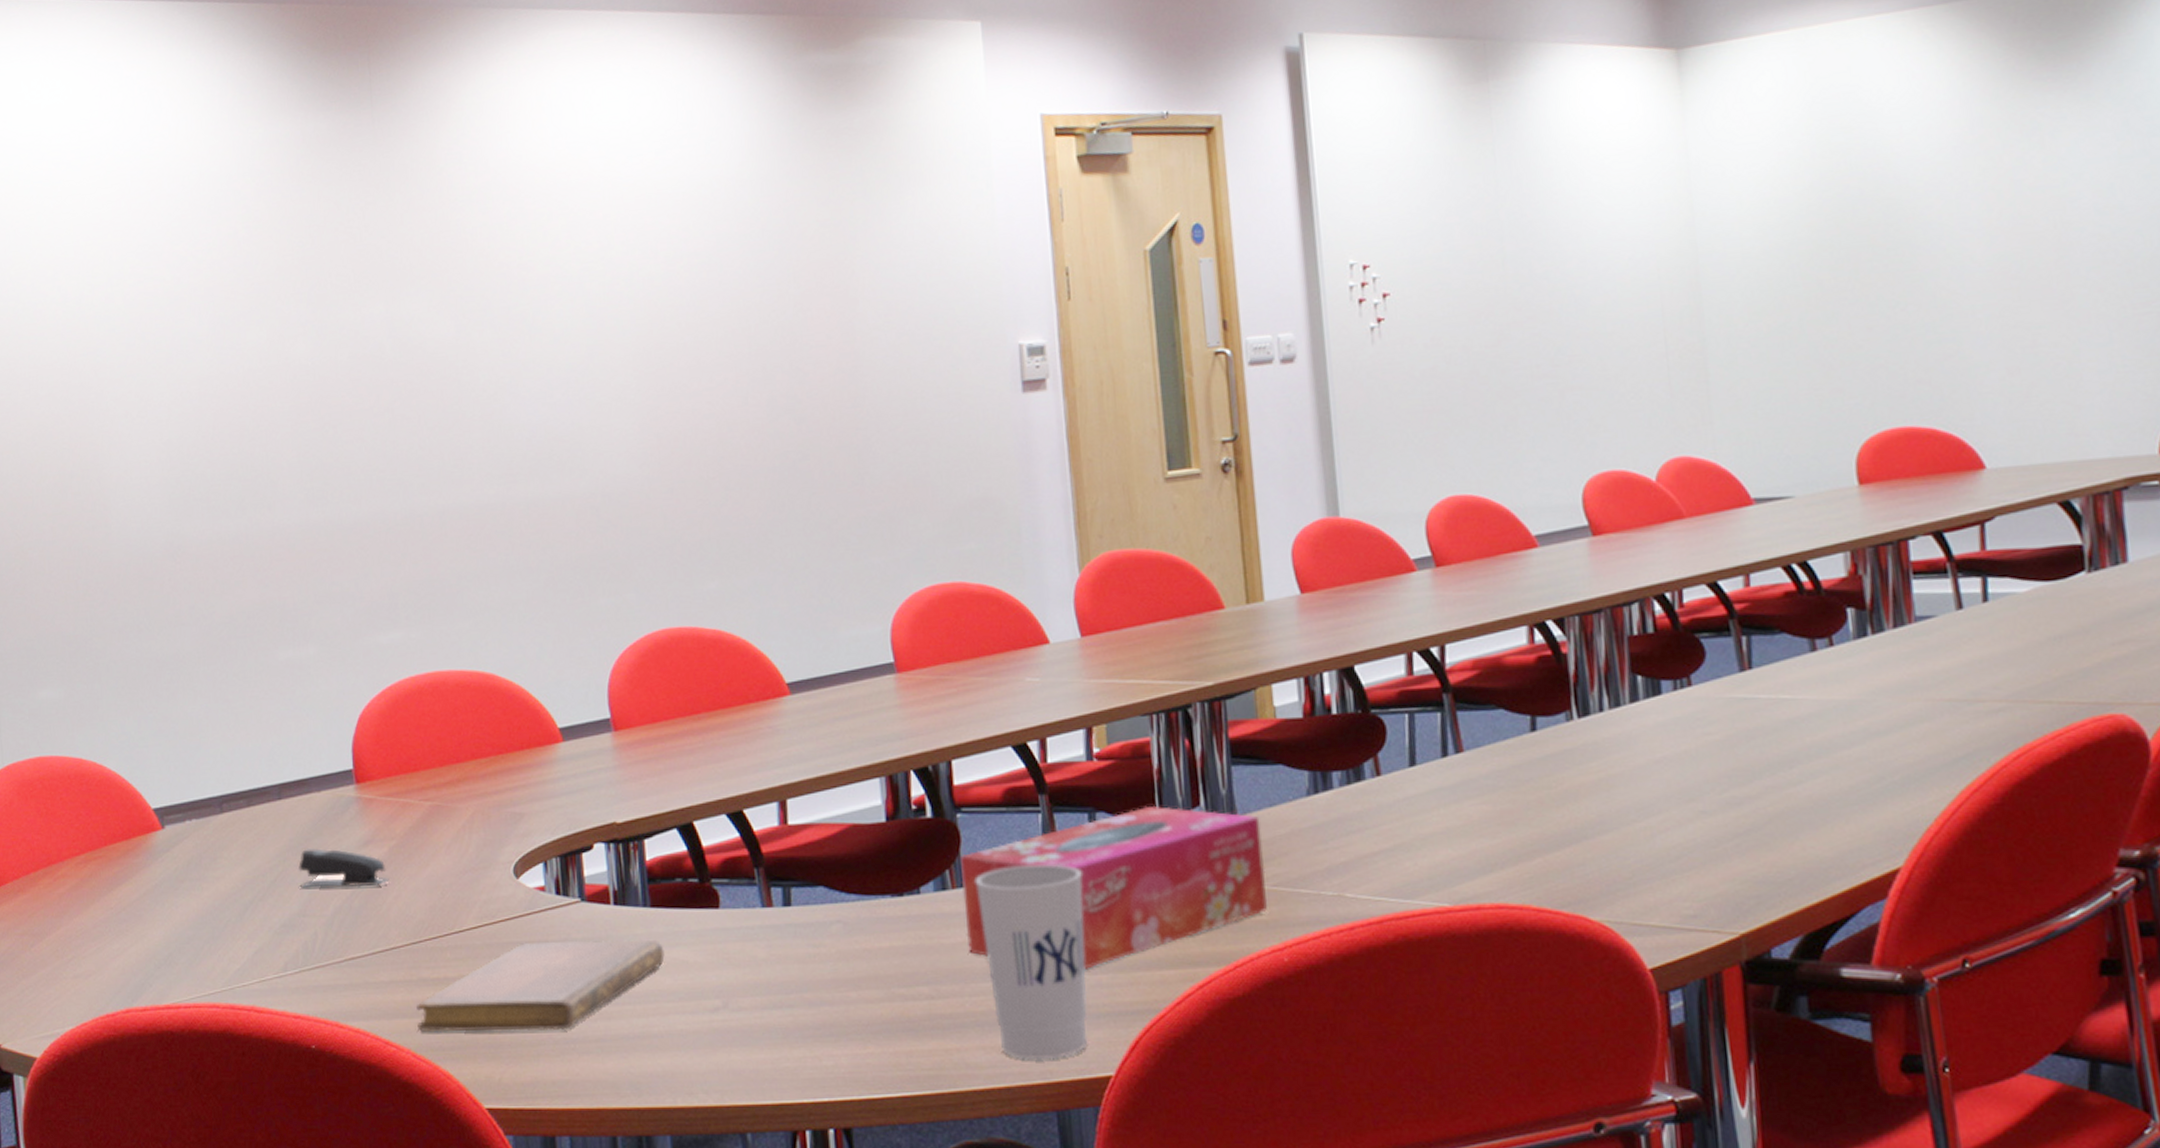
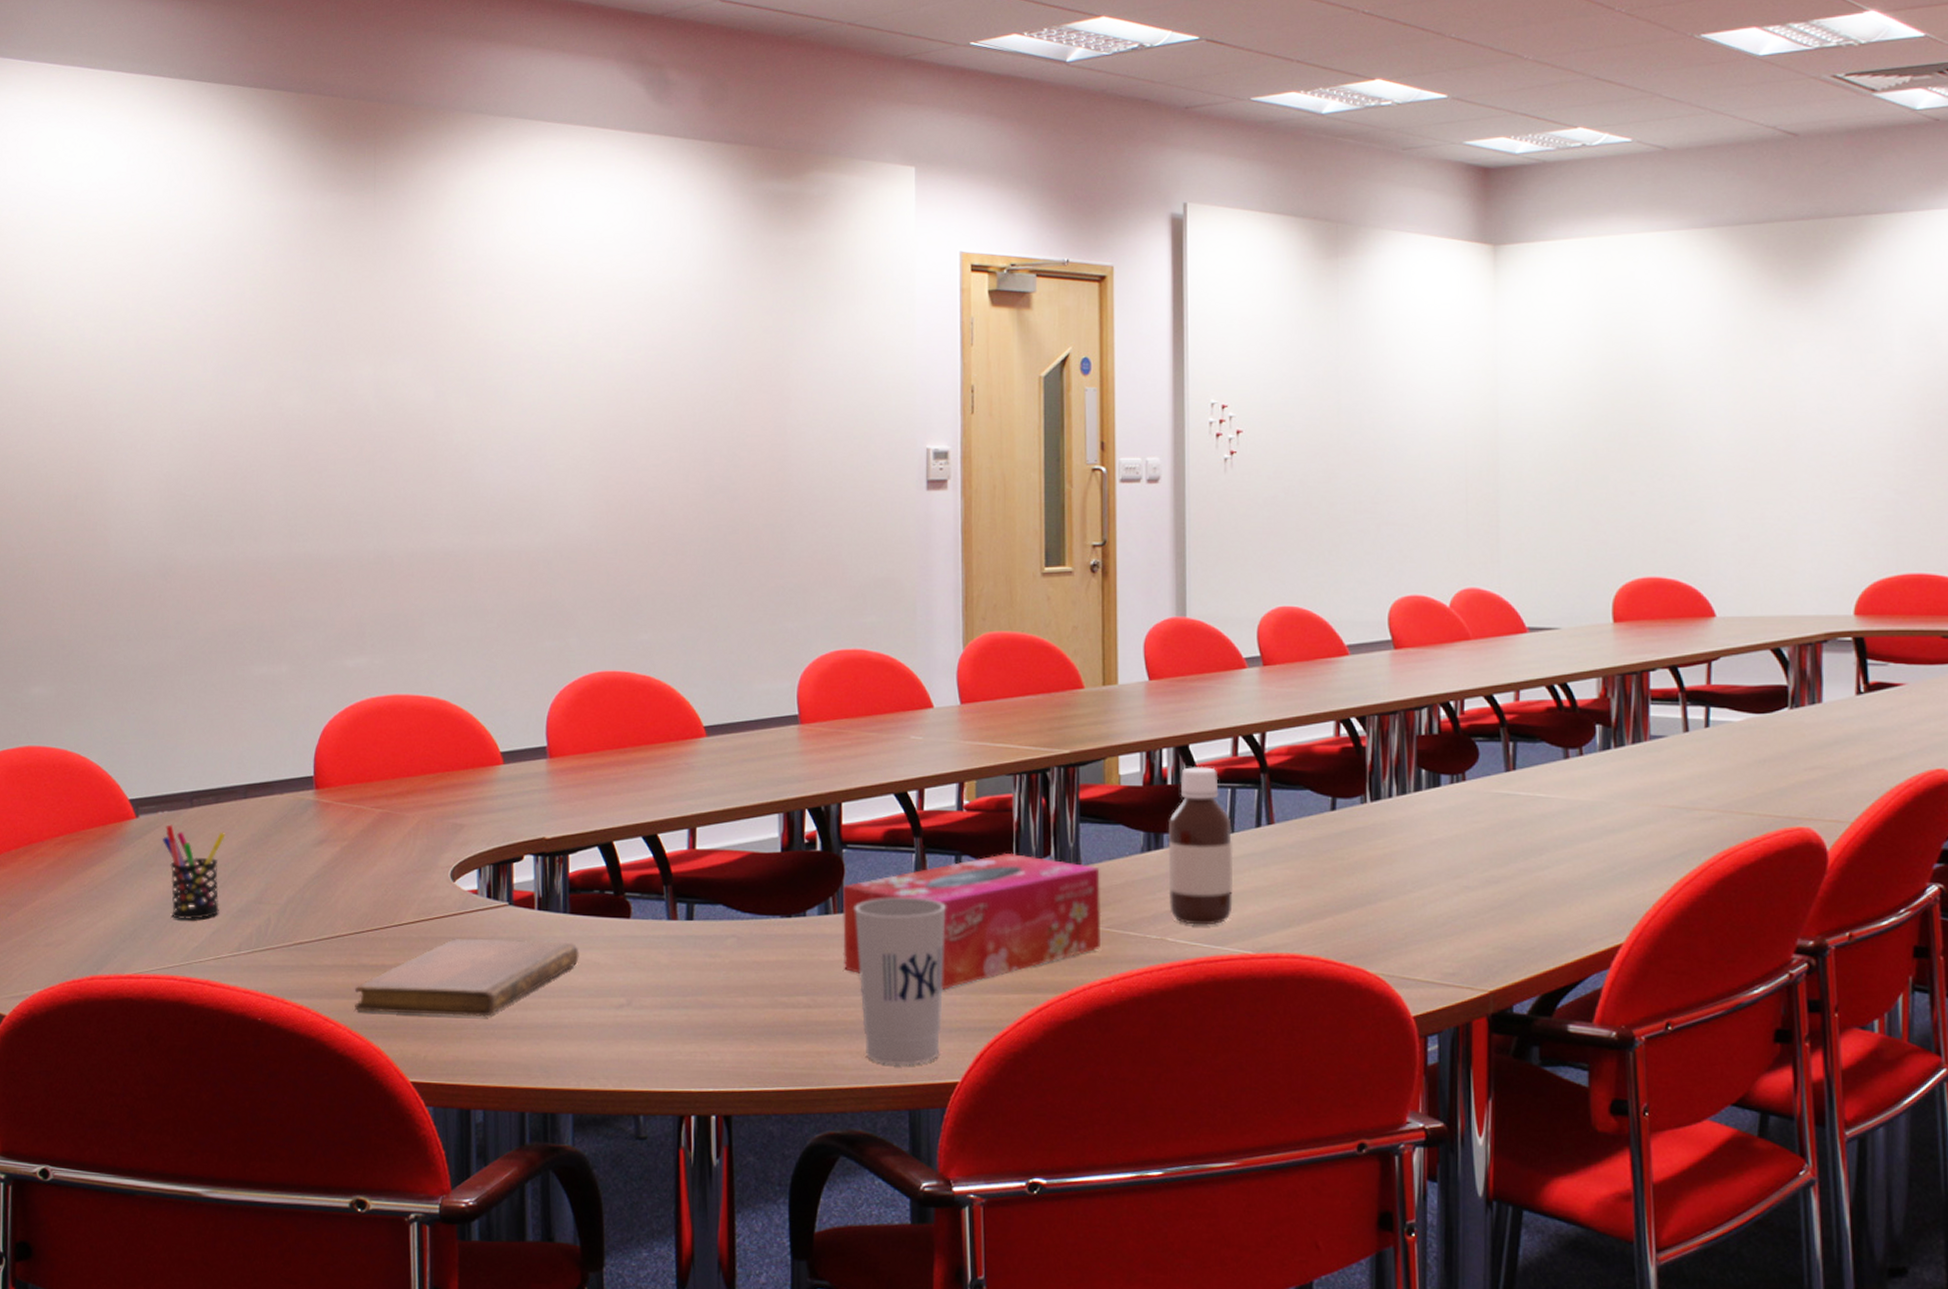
pen holder: none [193,834,261,939] -> present [163,824,226,920]
stapler: present [298,848,390,887] -> none [257,844,339,881]
bottle: none [1337,690,1421,877] -> present [1168,767,1234,925]

